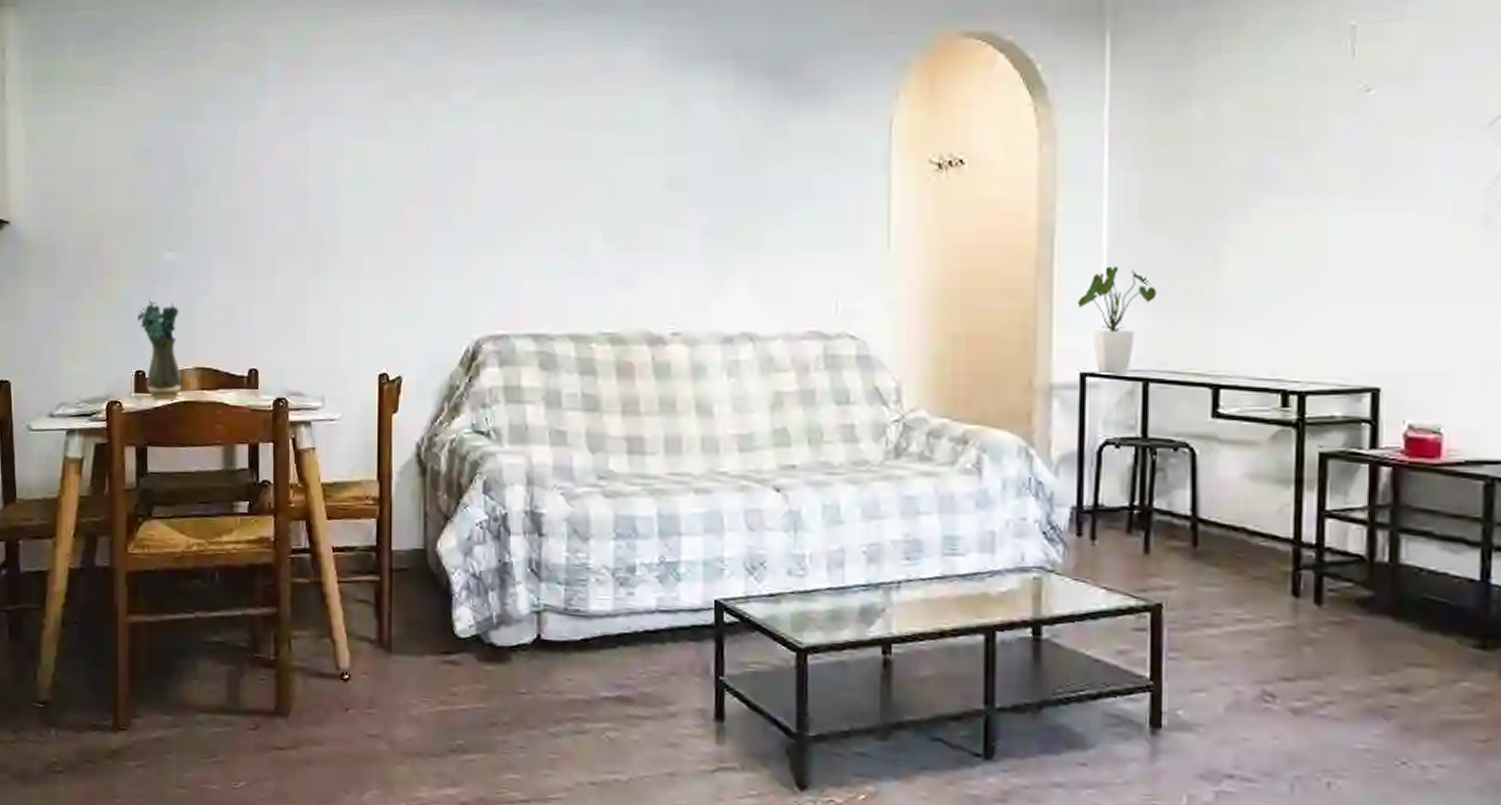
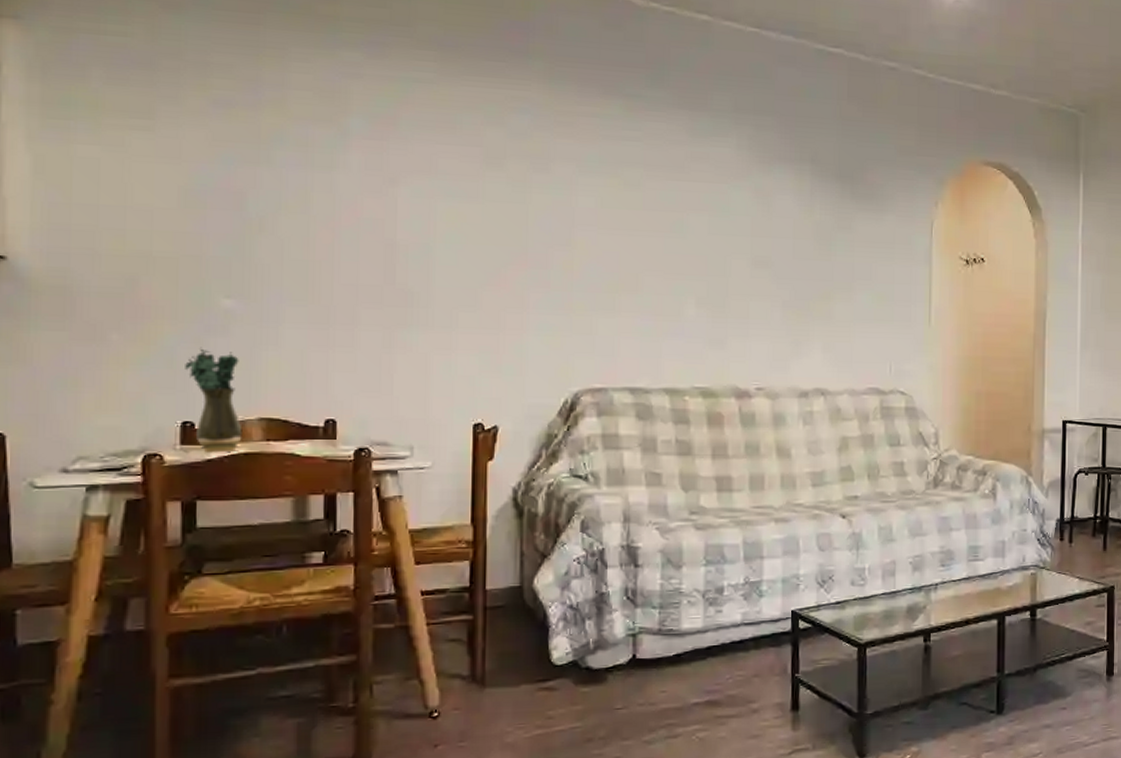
house plant: present [1077,266,1157,375] -> none [1061,342,1112,422]

